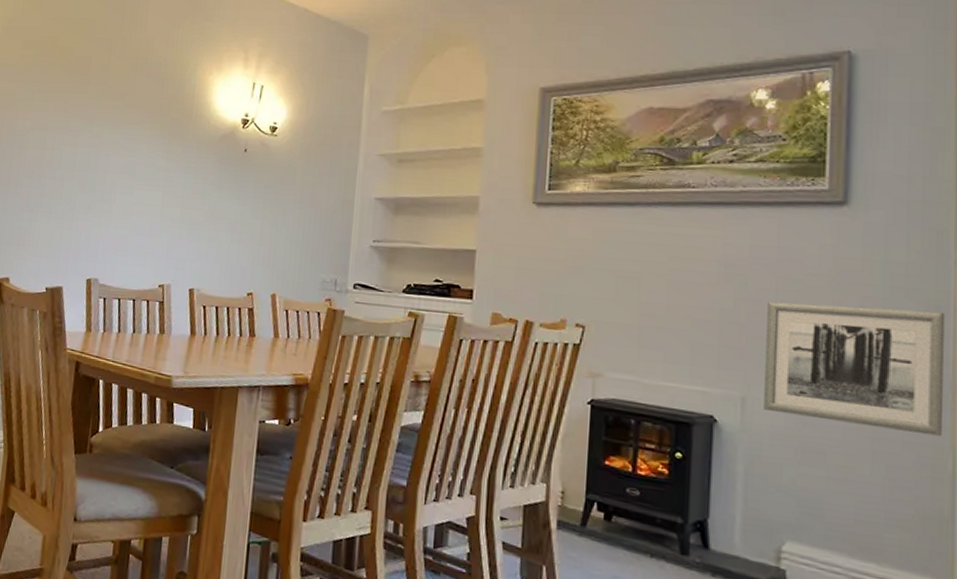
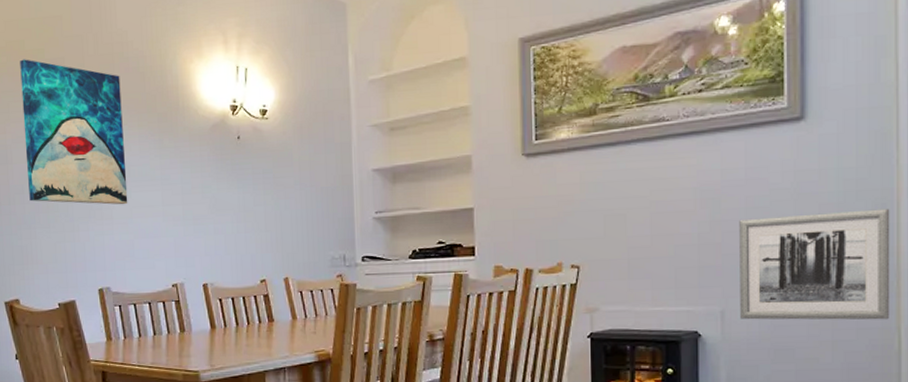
wall art: none [36,54,141,201] -> present [20,59,128,205]

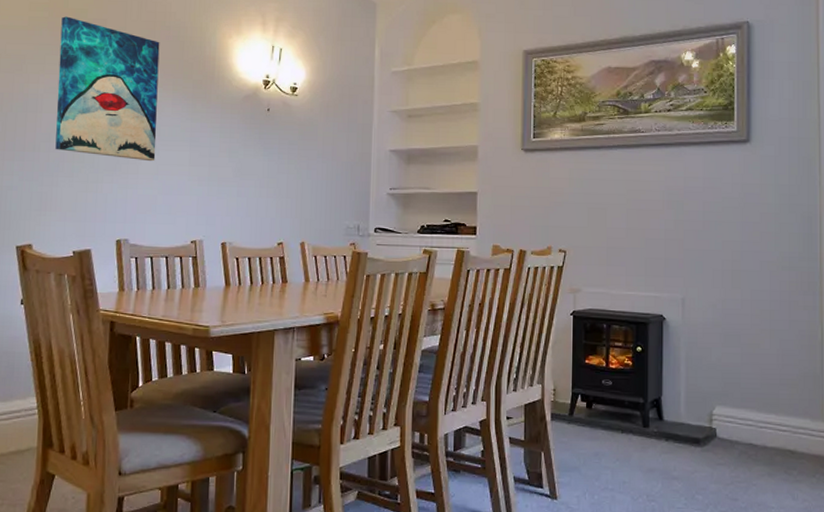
wall art: present [739,208,890,320] -> none [698,220,815,314]

